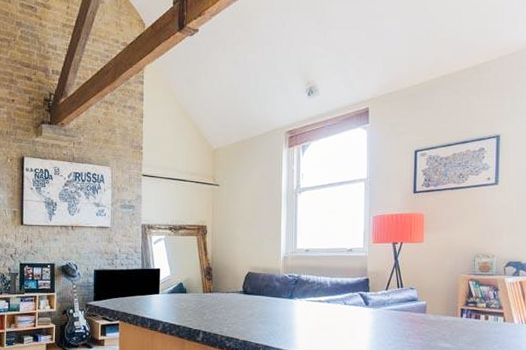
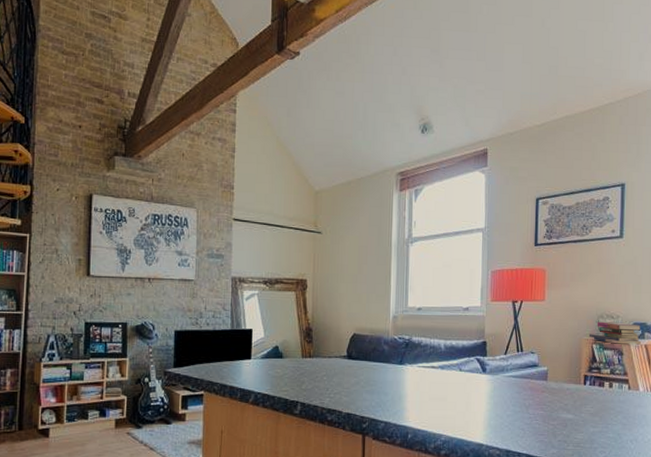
books: none [465,260,516,281] -> present [588,321,641,345]

